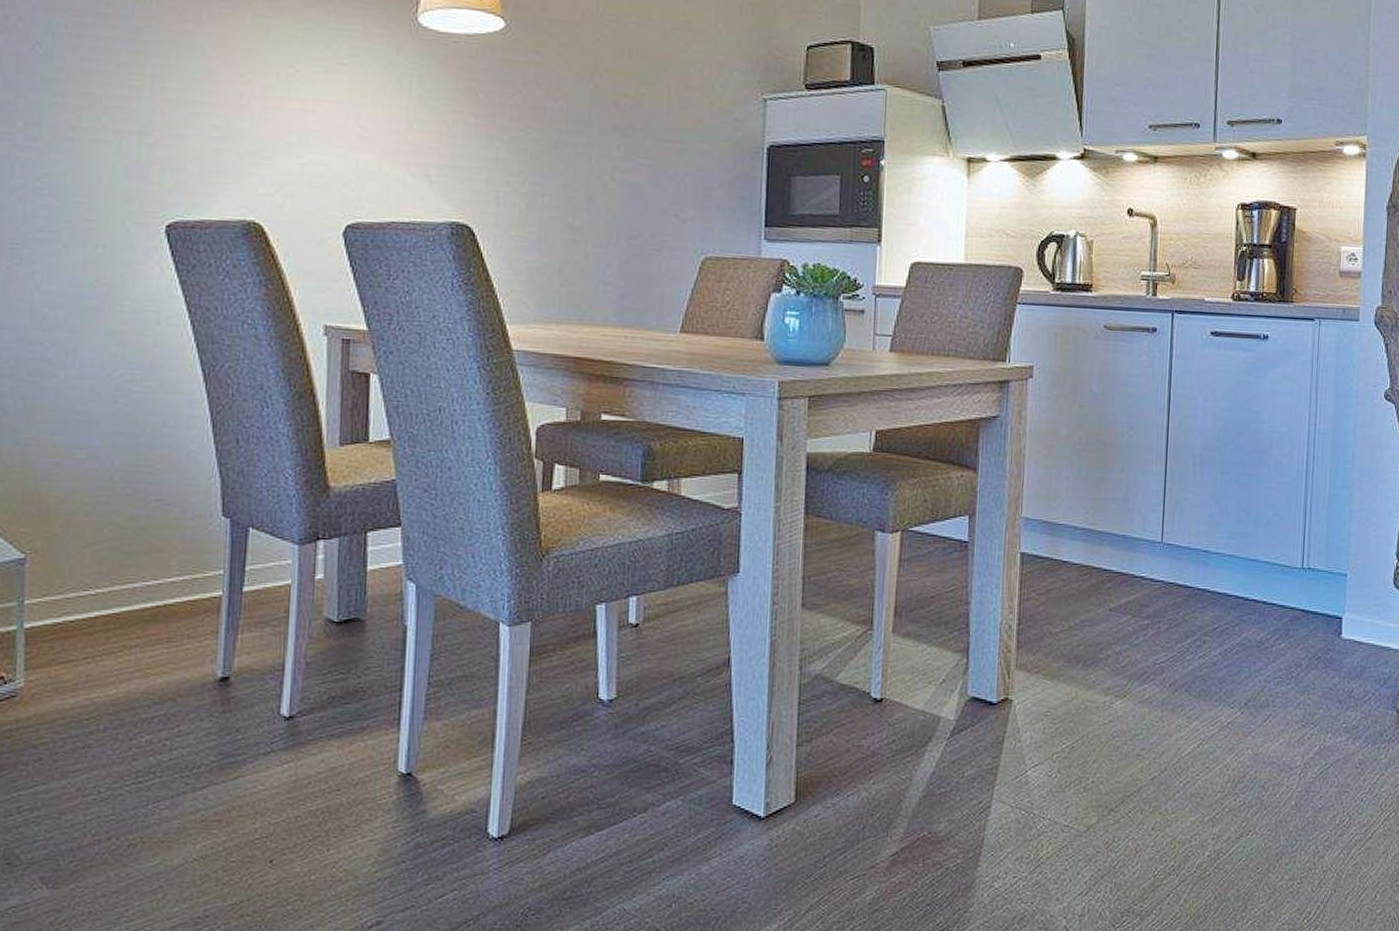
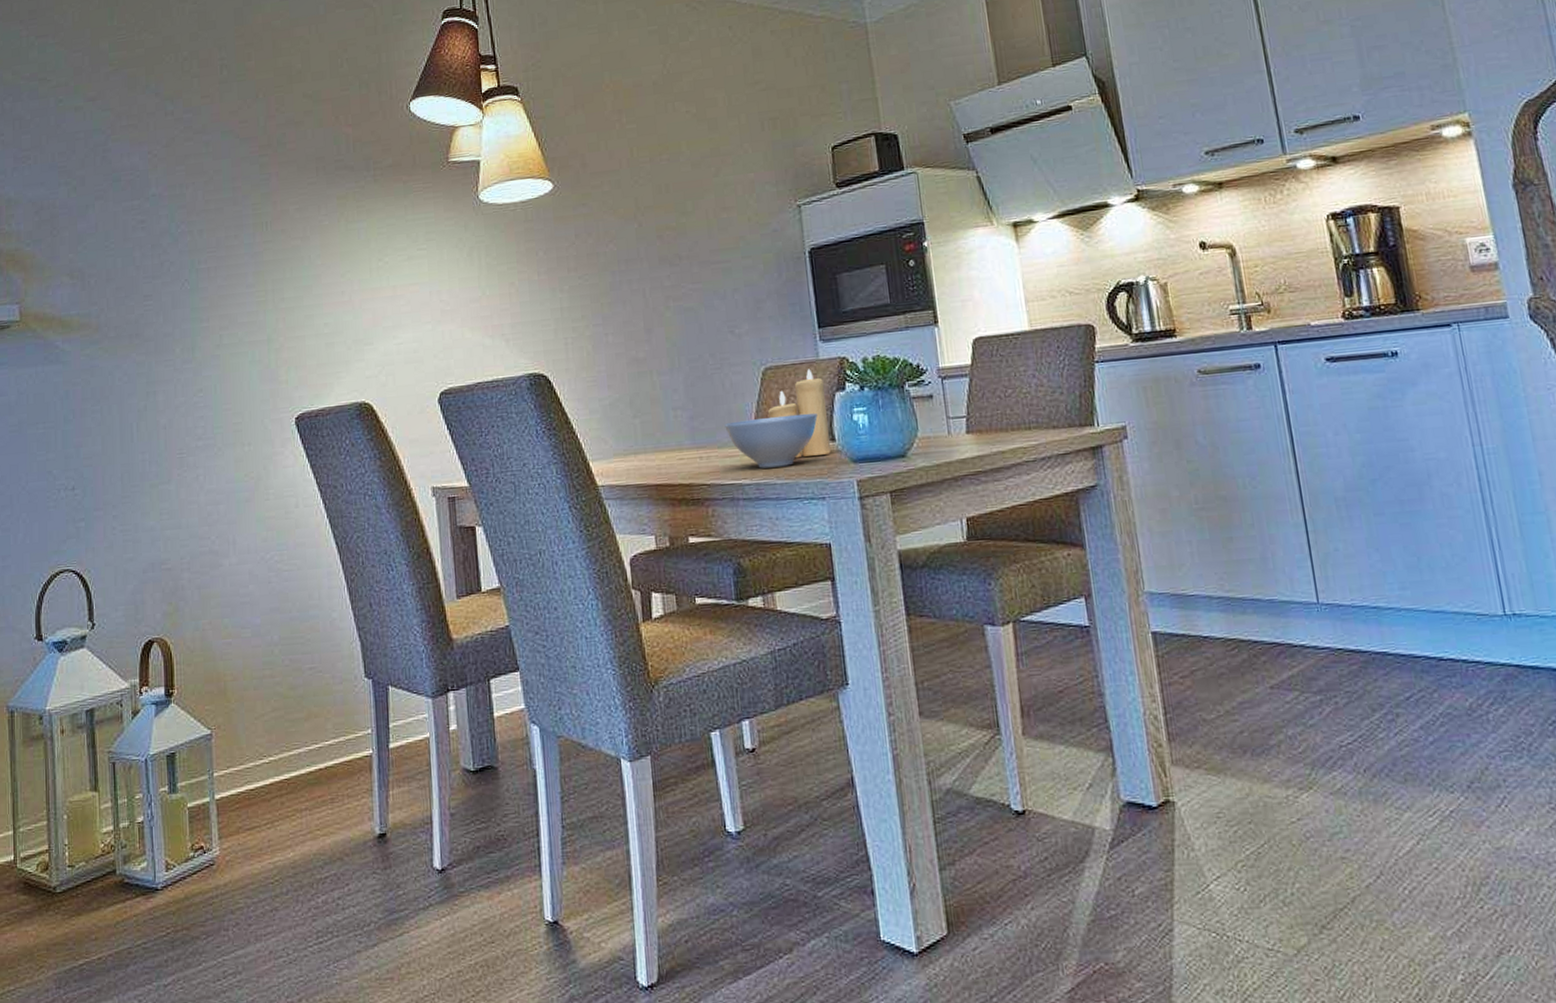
bowl: none [655,306,750,358] -> present [724,413,818,469]
candle: none [700,265,762,353] -> present [767,369,831,459]

